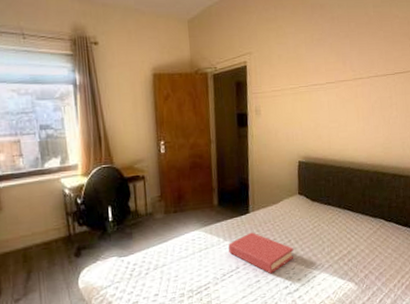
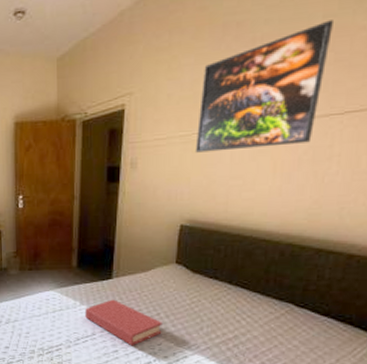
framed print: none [302,9,380,102] -> present [195,20,333,153]

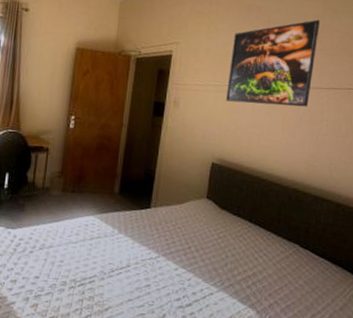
hardback book: present [85,299,162,346] -> none [122,229,193,281]

